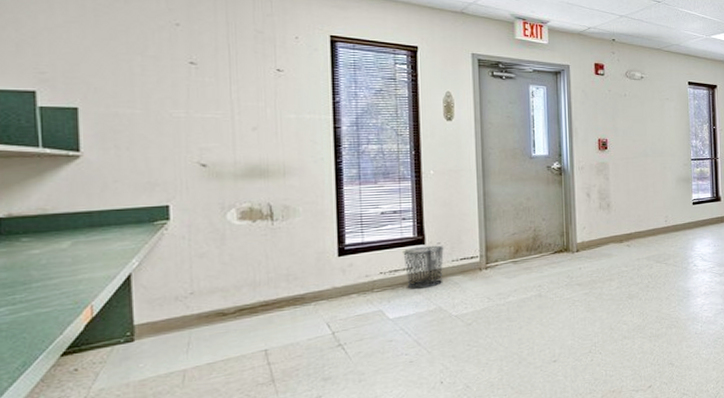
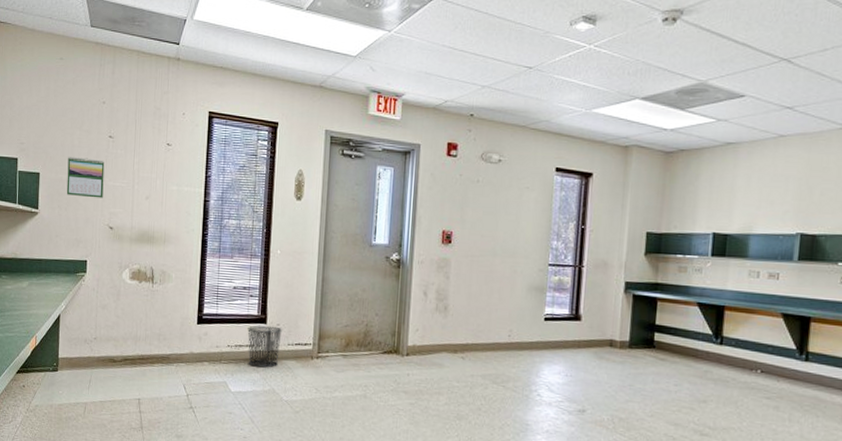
calendar: none [125,87,187,133] -> present [66,157,105,198]

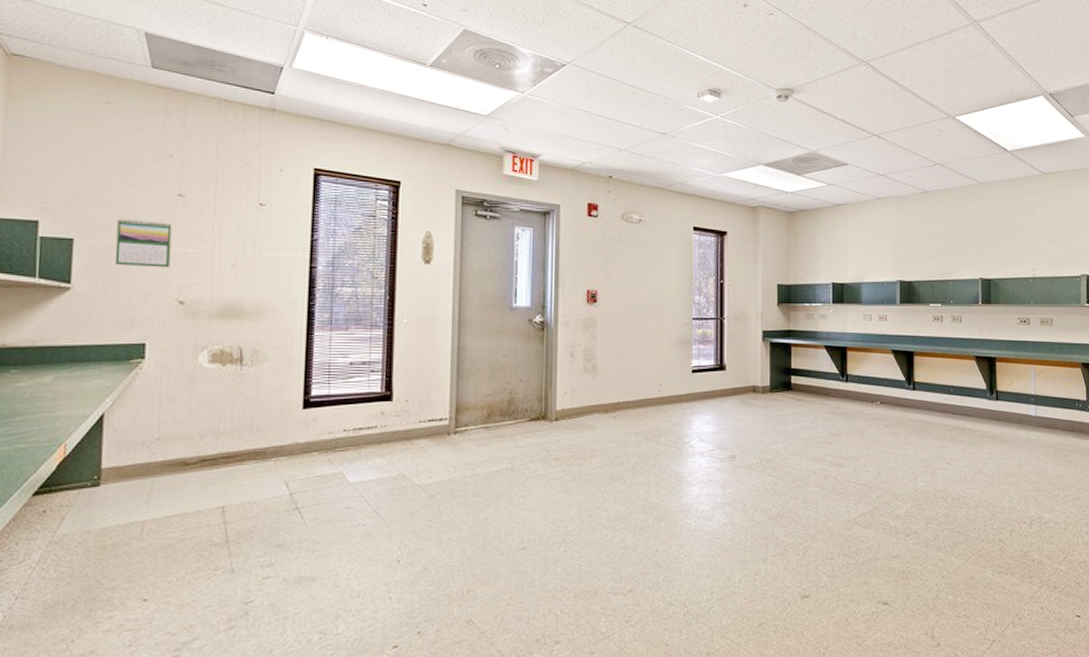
waste bin: present [247,325,282,368] -> none [368,403,412,451]

